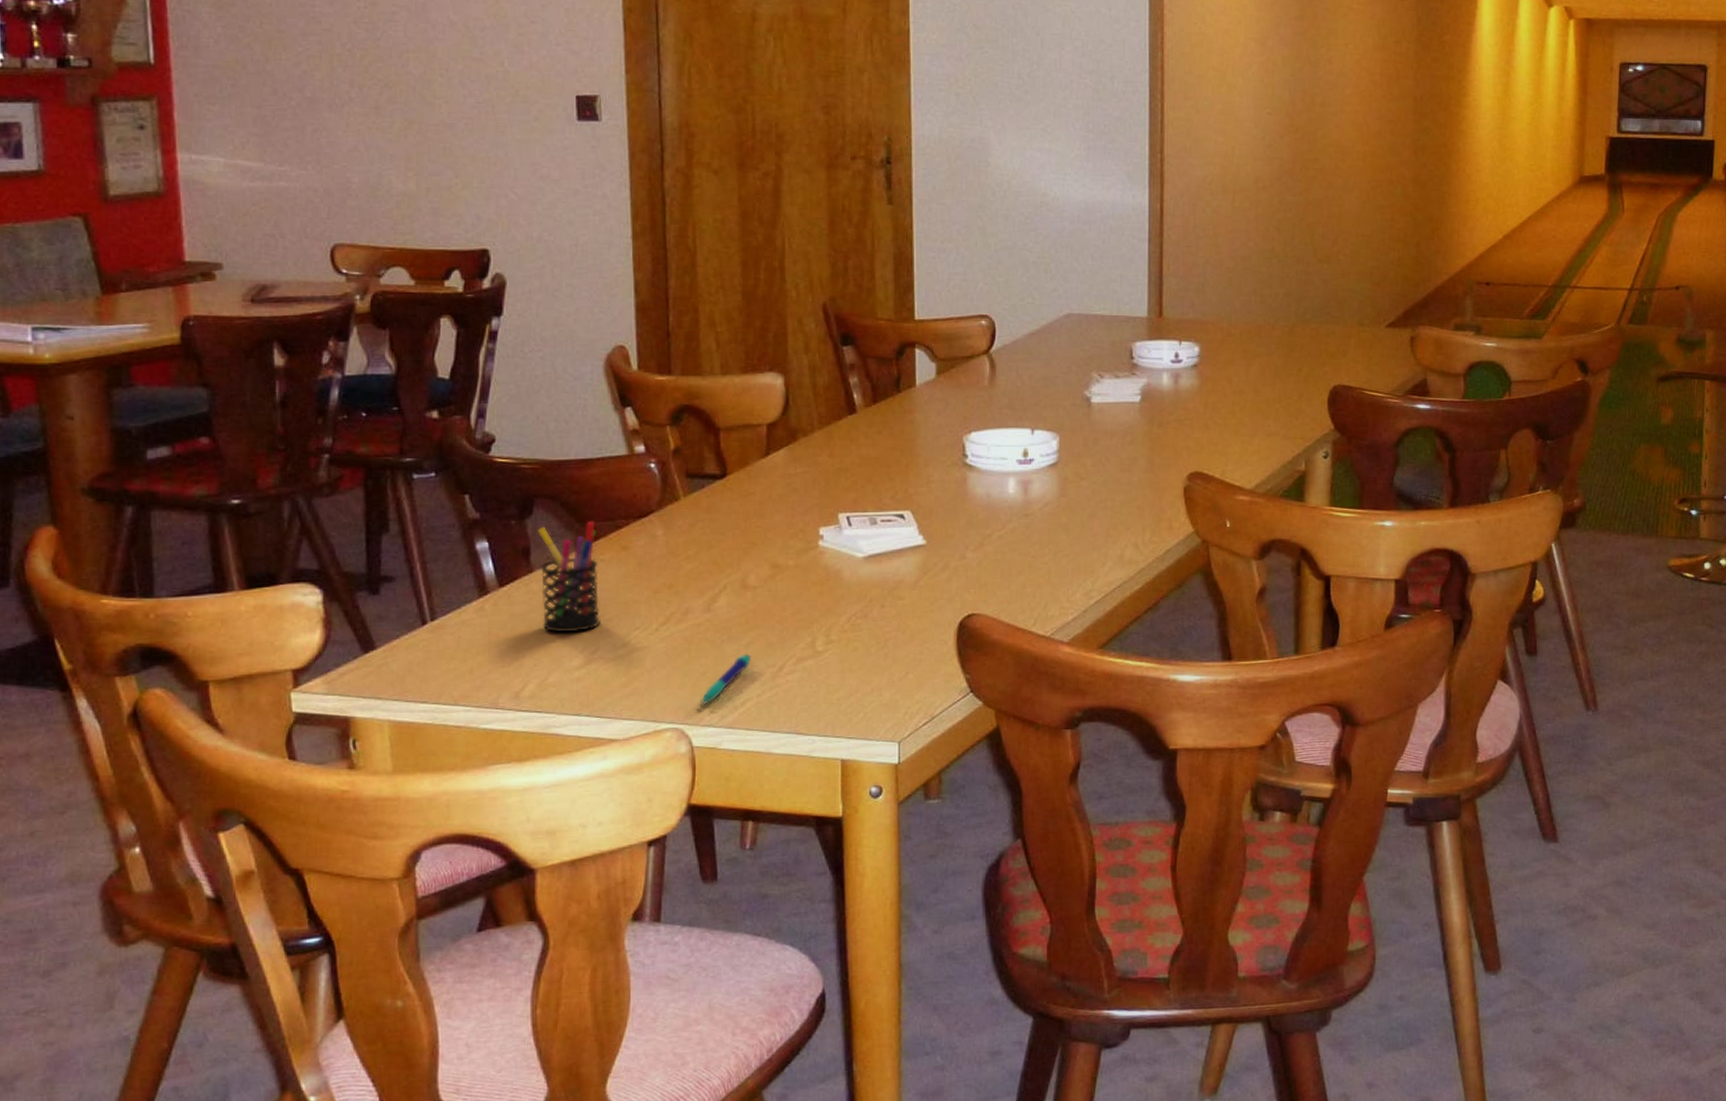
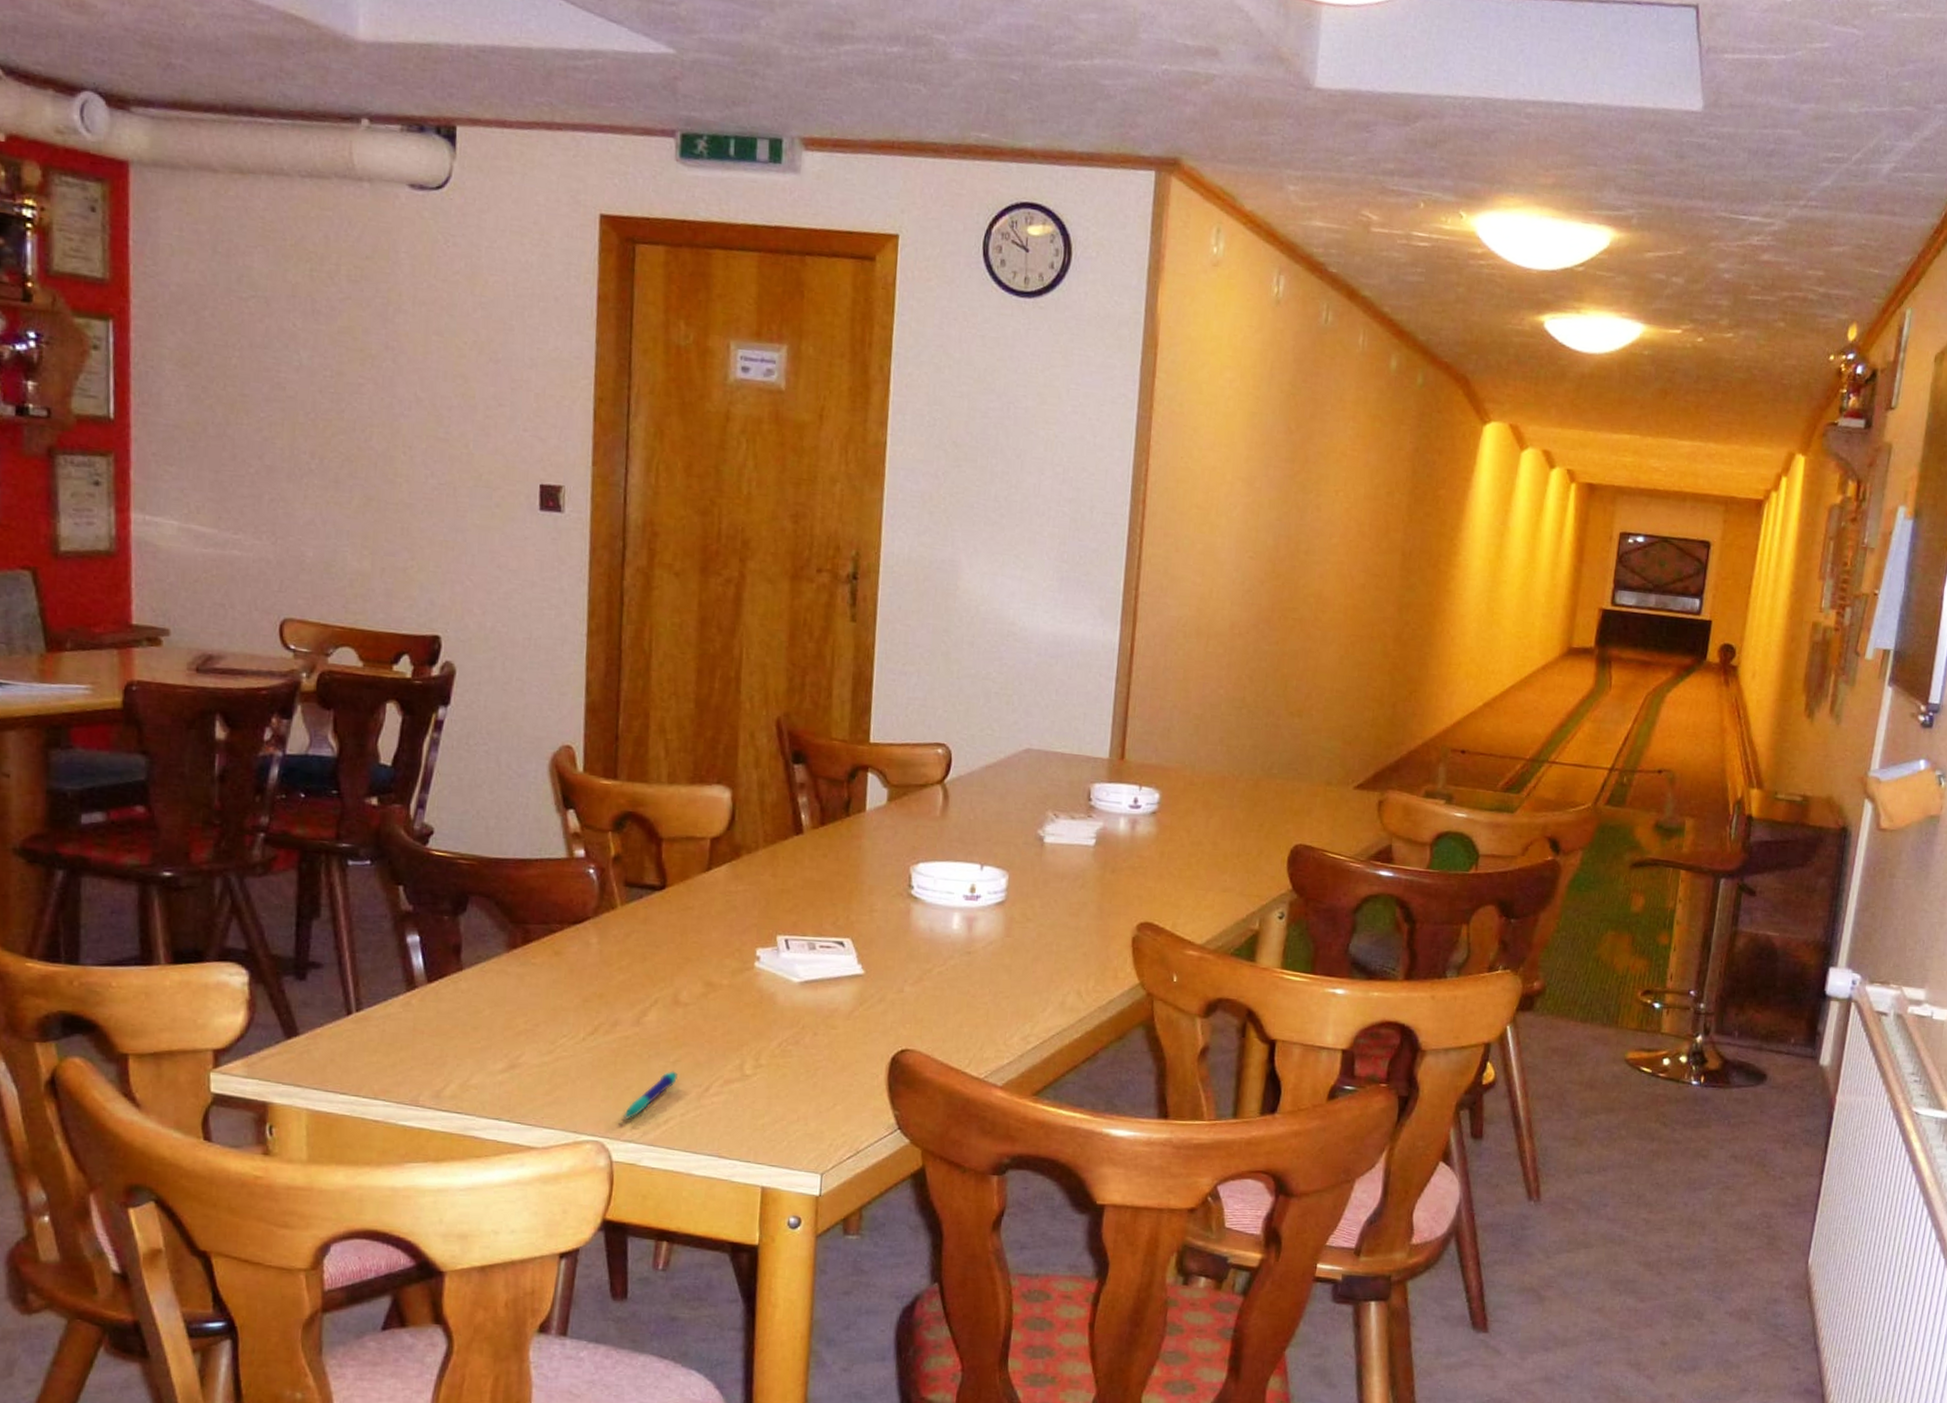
pen holder: present [537,520,601,633] -> none [469,922,530,1035]

